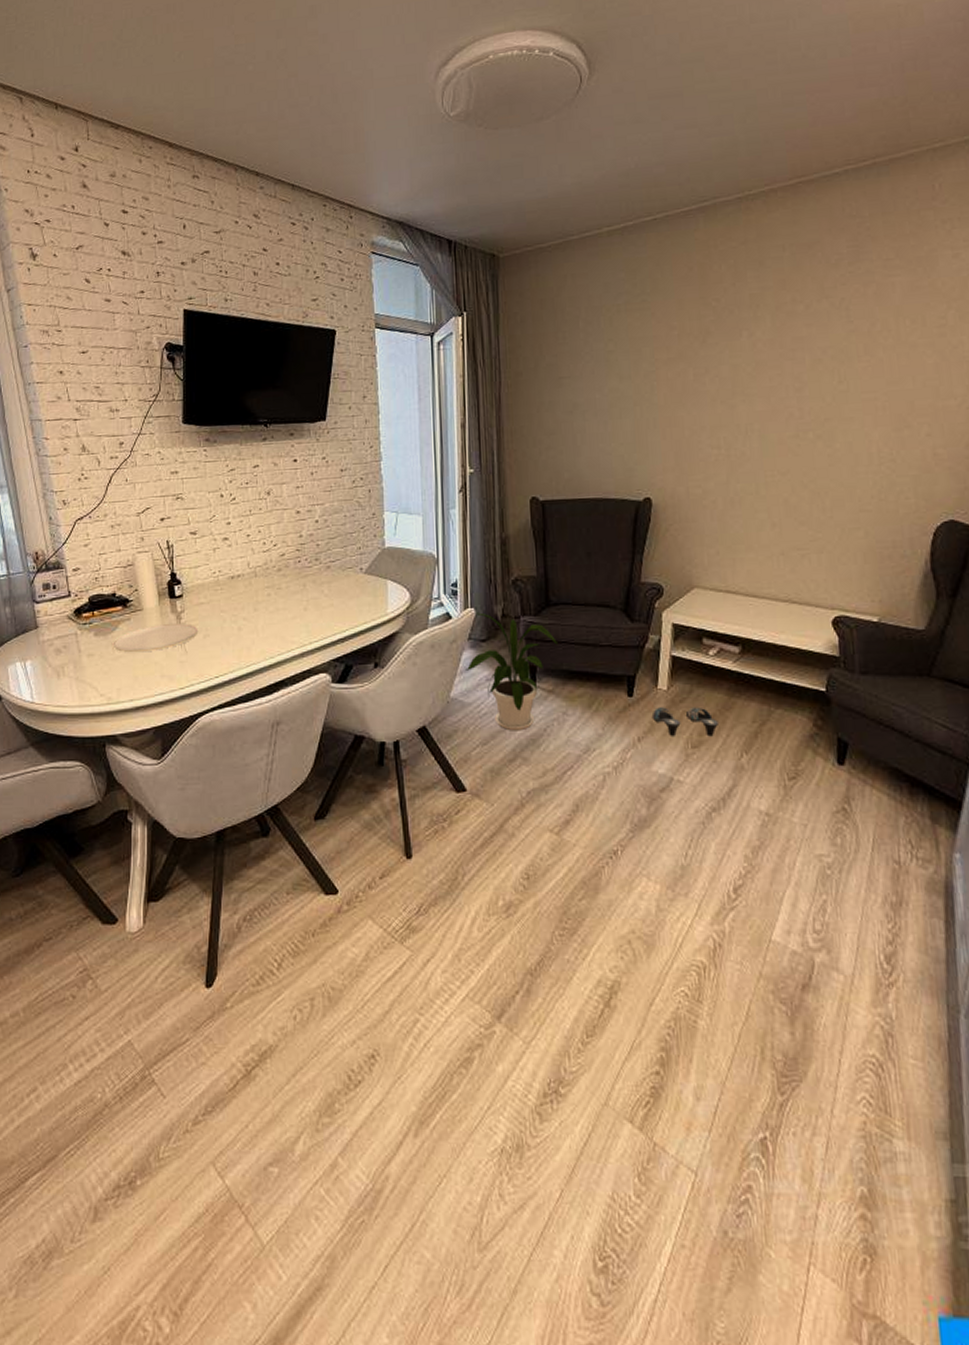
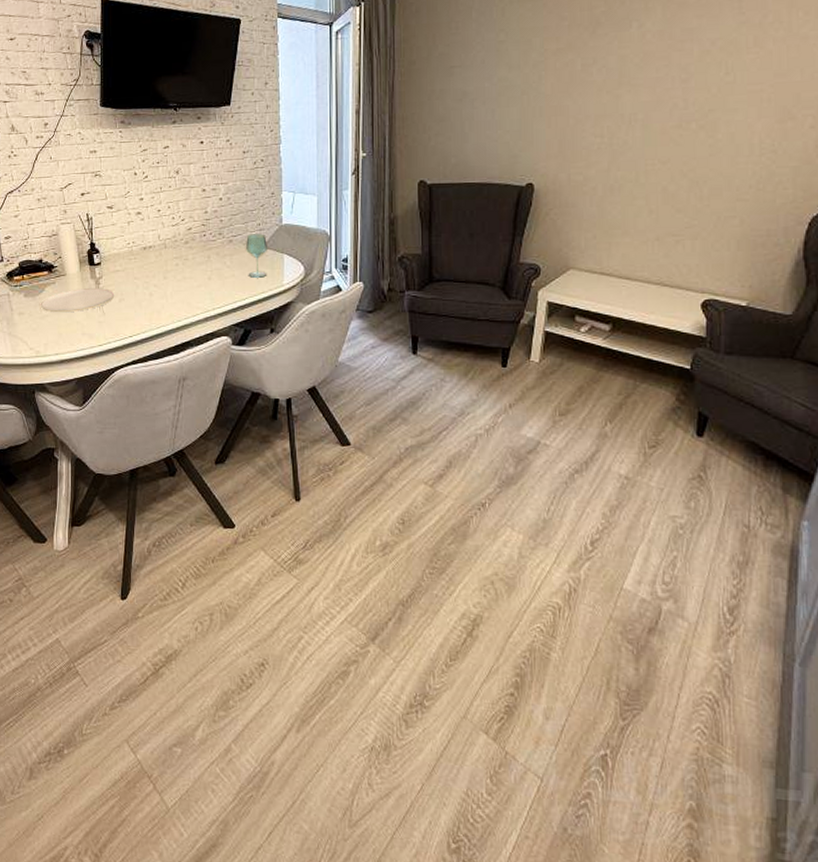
wine glass: none [344,558,370,607] -> present [245,234,268,278]
house plant: present [466,612,557,731] -> none [353,286,438,394]
slippers: present [653,707,718,737] -> none [524,378,585,406]

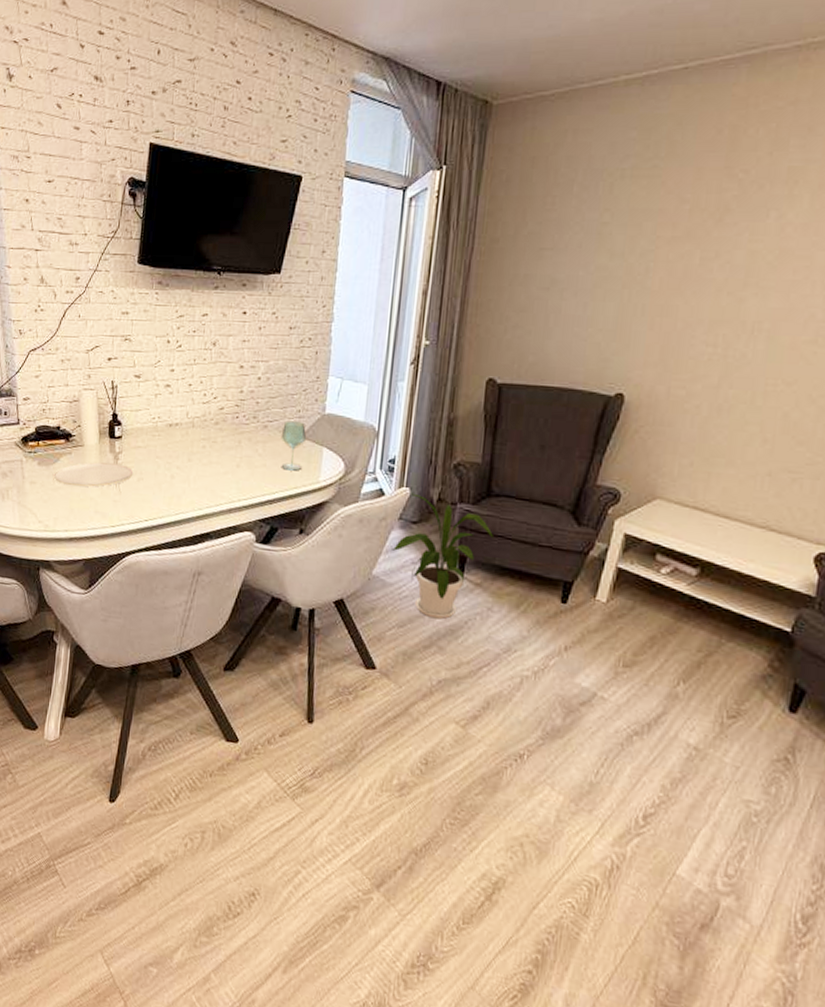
house plant: none [353,286,438,394] -> present [392,493,493,620]

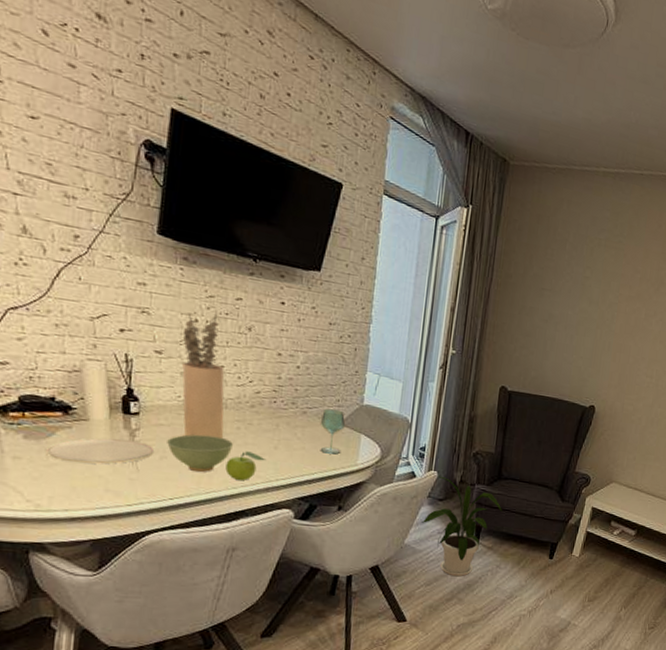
bowl: none [143,455,200,493] -> present [167,434,234,472]
vase: none [156,329,192,458] -> present [182,310,225,439]
fruit: none [192,470,230,502] -> present [225,451,267,481]

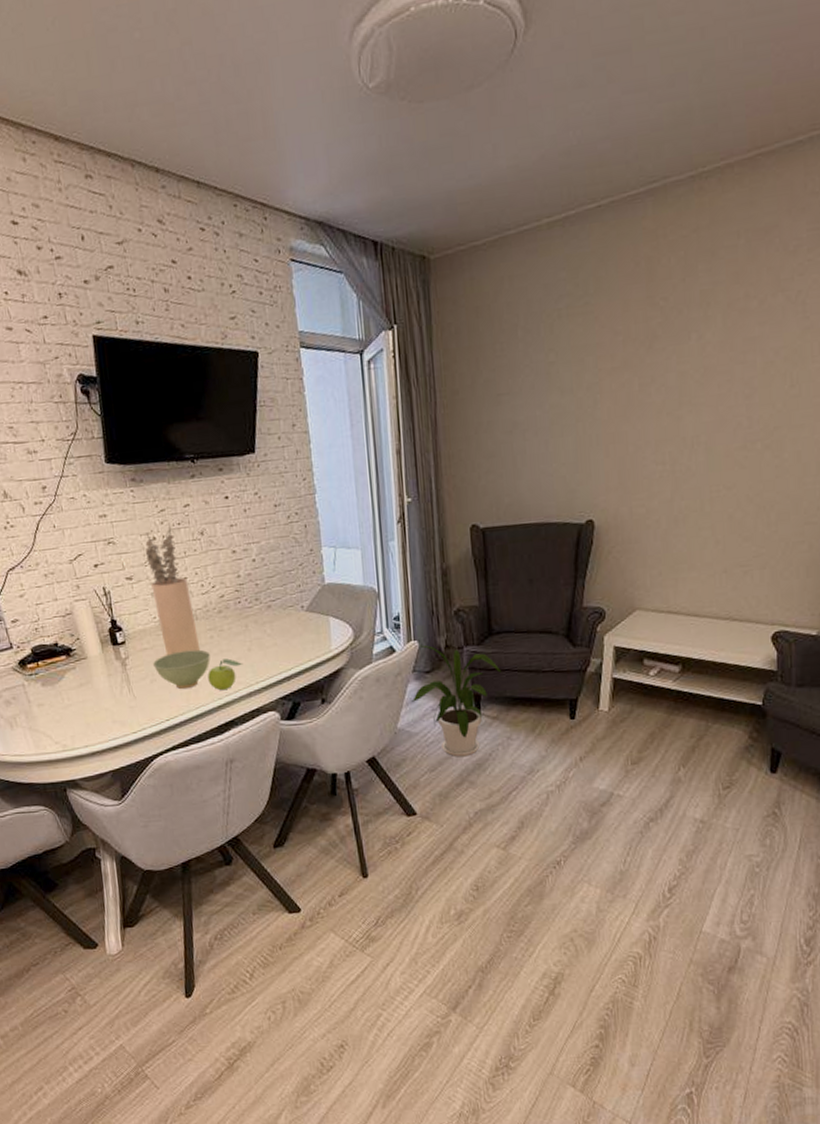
plate: present [46,437,155,464] -> none [60,669,145,701]
wine glass: present [319,408,346,455] -> none [285,596,312,645]

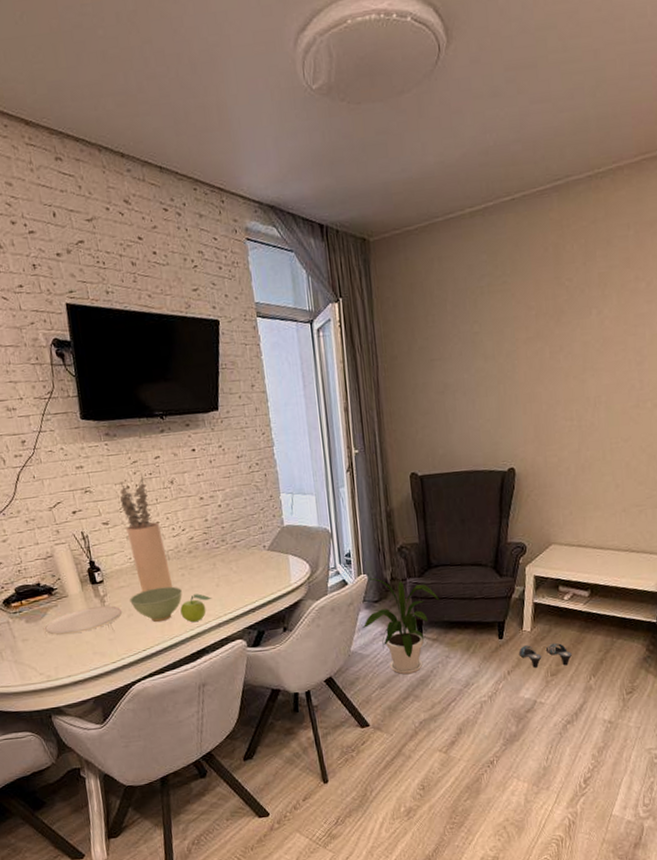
plate: none [60,669,145,701] -> present [44,605,123,635]
slippers: none [594,725,657,754] -> present [519,643,572,668]

